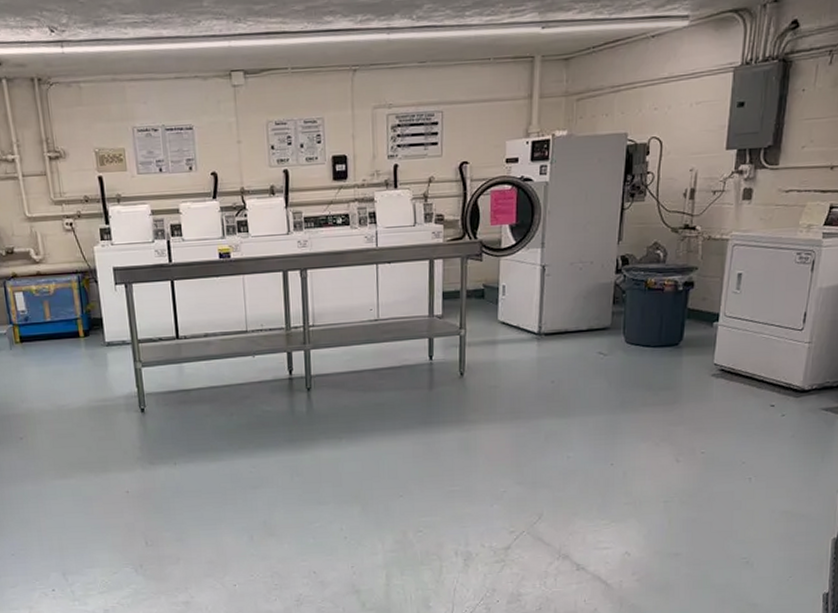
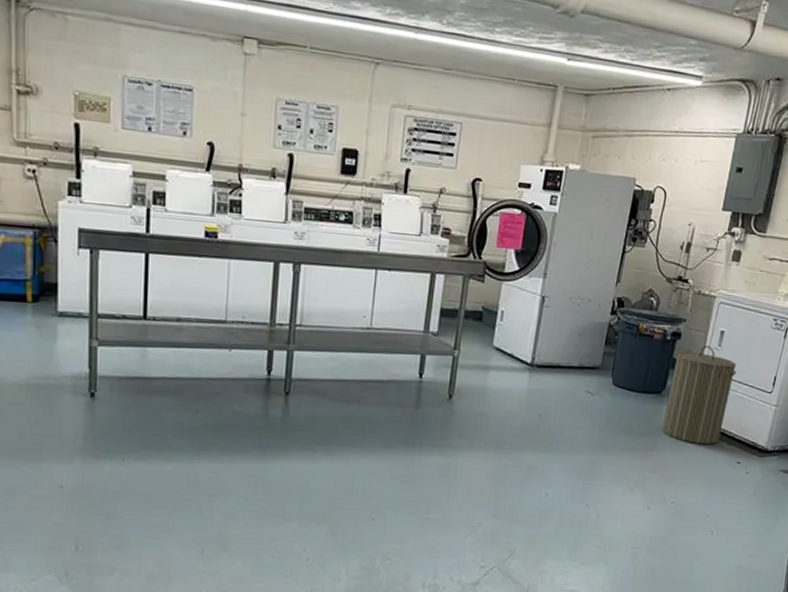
laundry hamper: none [683,291,760,392] -> present [662,346,736,445]

